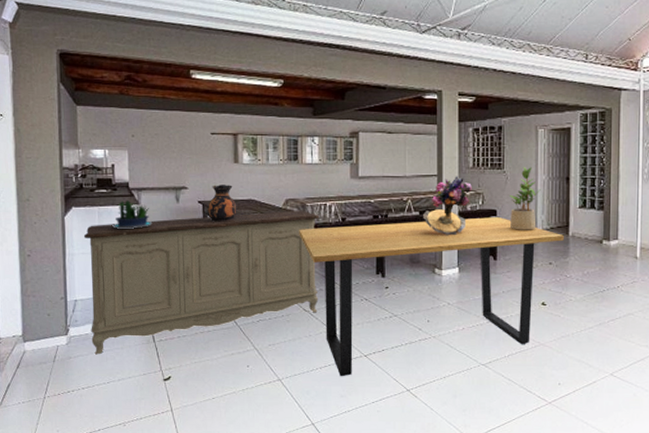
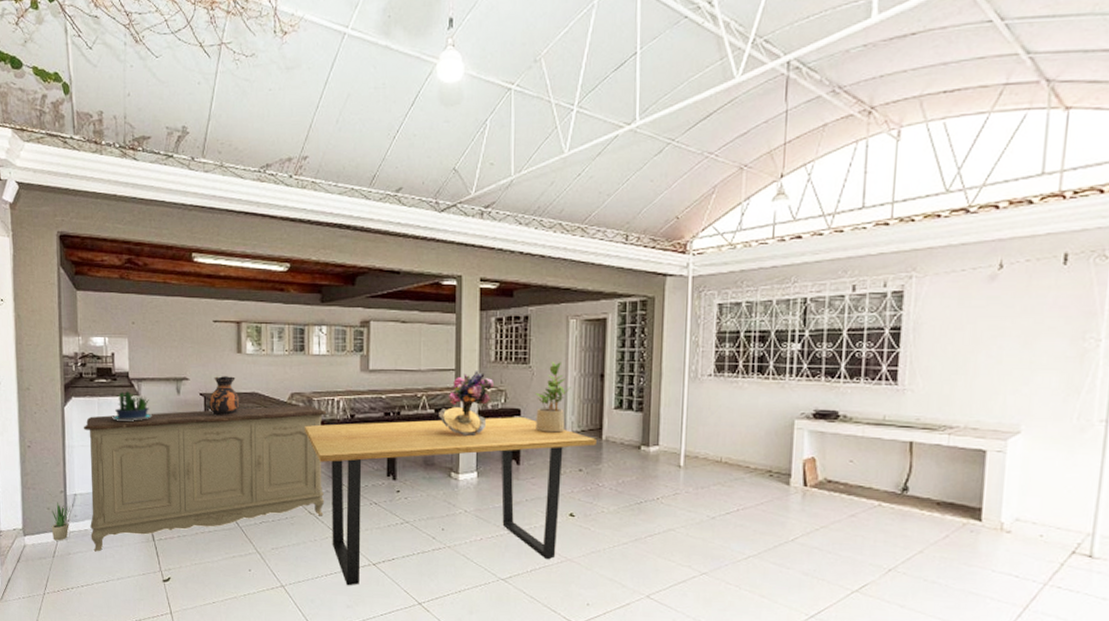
potted plant: none [51,308,72,346] -> present [51,502,71,541]

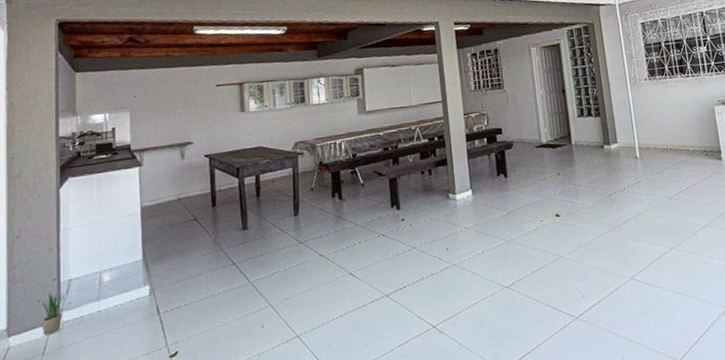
sideboard: present [83,405,327,552] -> none [80,151,335,339]
potted plant: present [112,391,153,421] -> none [112,163,156,195]
ceramic jug: present [208,376,240,416] -> none [213,134,246,175]
dining table: present [305,417,596,586] -> none [310,135,568,323]
bouquet: present [439,371,495,437] -> none [432,100,477,160]
potted plant: present [535,362,571,433] -> none [512,84,541,146]

